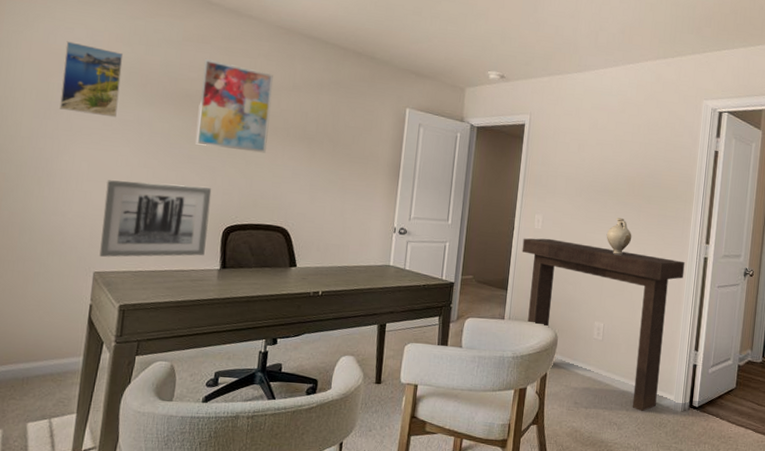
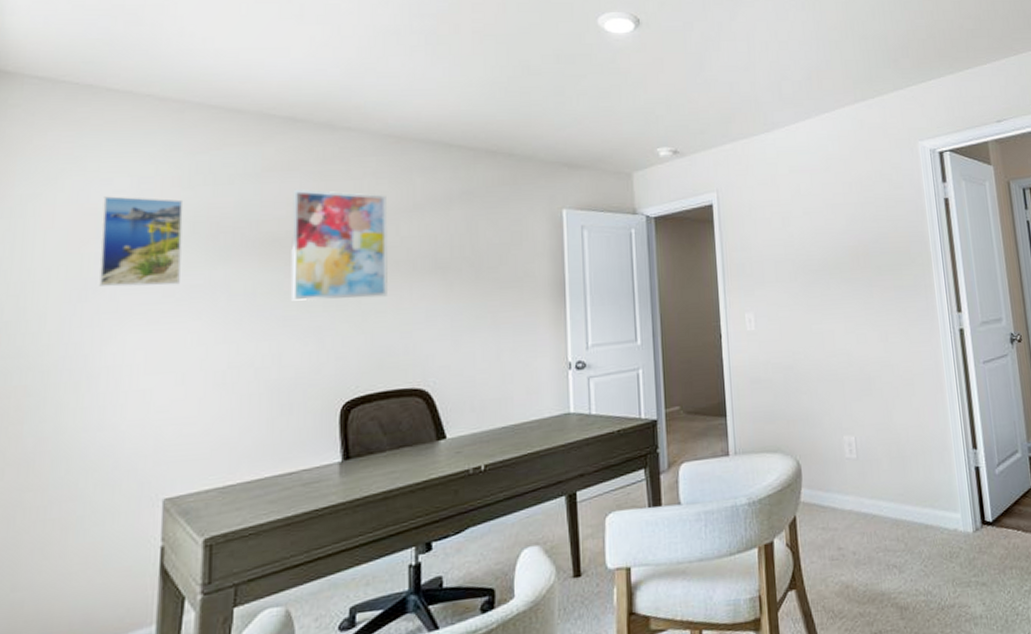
wall art: present [99,180,212,257] -> none [170,353,320,476]
console table: present [522,238,685,412] -> none [735,338,940,543]
decorative vase: present [606,218,632,255] -> none [836,299,868,345]

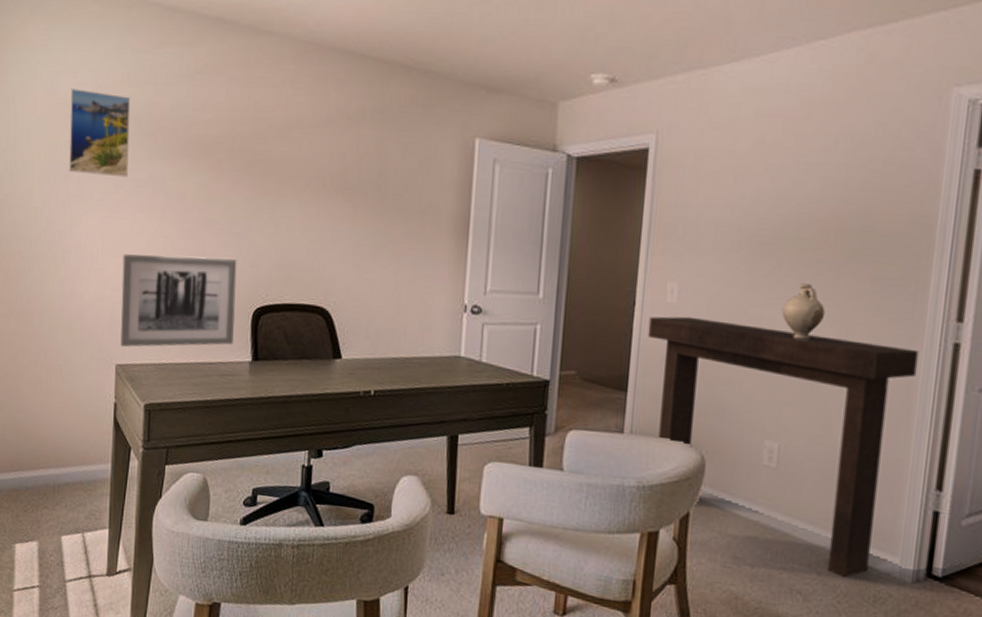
wall art: none [170,353,320,476] -> present [120,254,237,347]
wall art: present [291,189,388,301] -> none [216,93,302,212]
console table: none [735,338,940,543] -> present [647,316,919,578]
decorative vase: none [836,299,868,345] -> present [781,283,826,340]

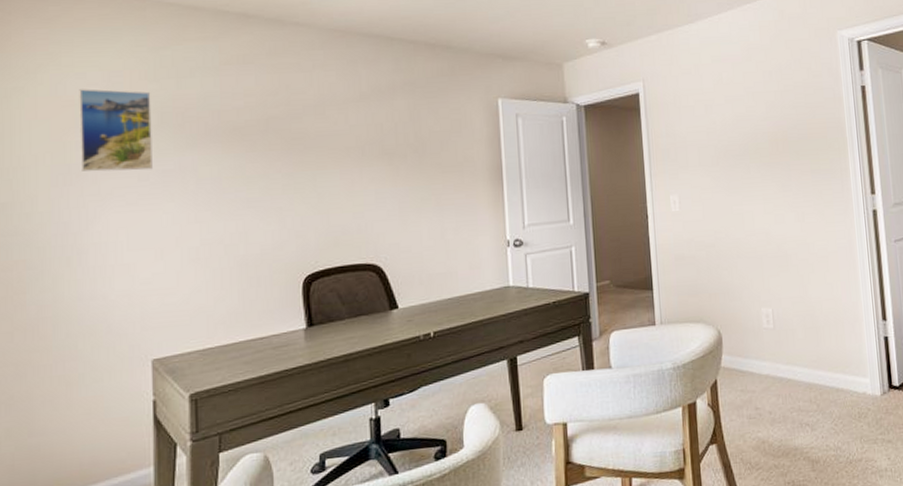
wall art: present [120,254,237,347] -> none [153,232,285,339]
console table: present [647,316,919,578] -> none [660,218,854,405]
decorative vase: present [781,283,826,340] -> none [755,182,786,225]

